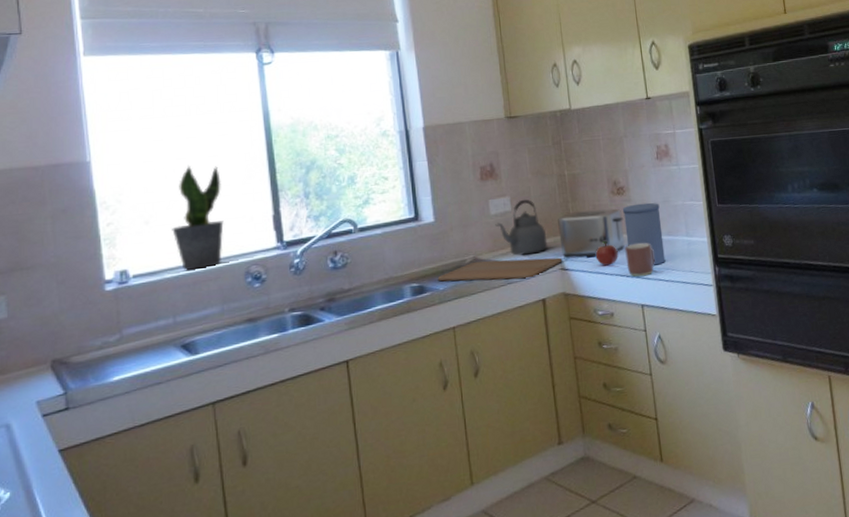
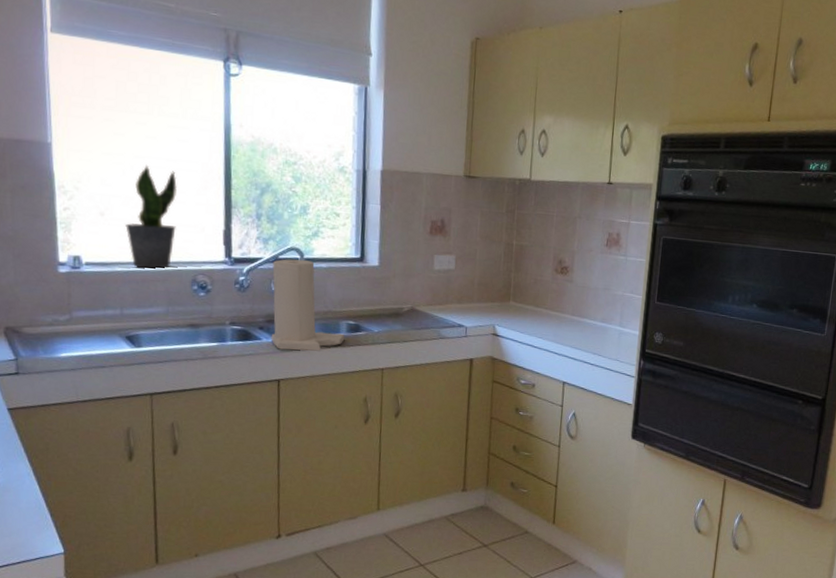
paper towel: none [326,229,411,328] -> present [271,259,345,351]
chopping board: present [437,257,563,282] -> none [373,311,496,337]
kettle: present [495,199,548,256] -> none [437,260,485,315]
toaster: present [558,208,625,259] -> none [496,281,562,329]
fruit: present [595,240,619,266] -> none [528,315,551,340]
canister: present [622,202,666,266] -> none [560,286,600,348]
mug: present [625,243,655,277] -> none [556,324,585,356]

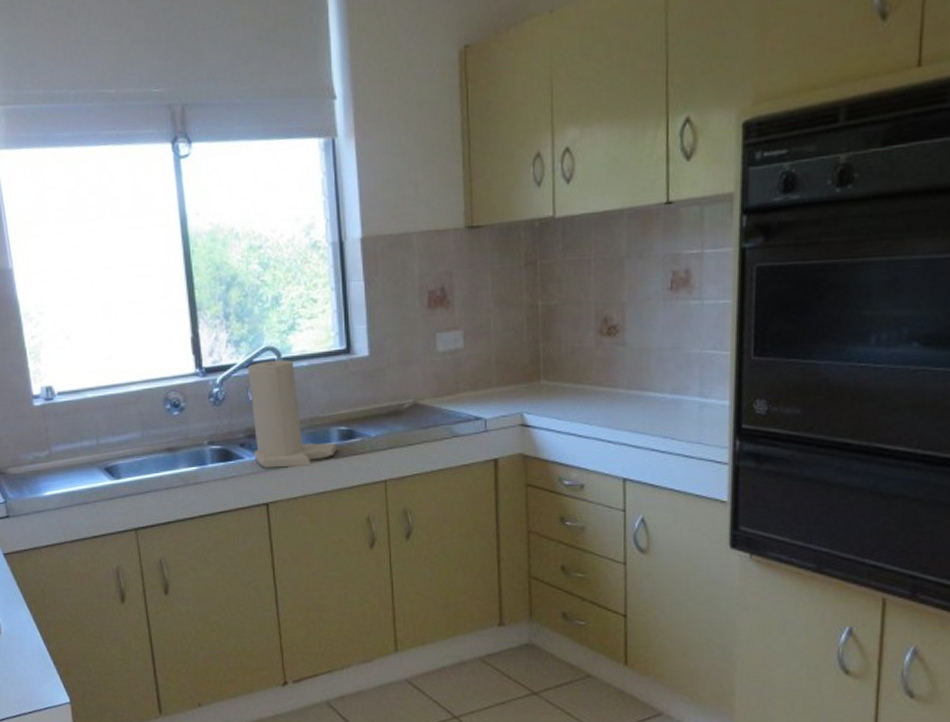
potted plant: present [125,164,177,270] -> none [92,276,142,392]

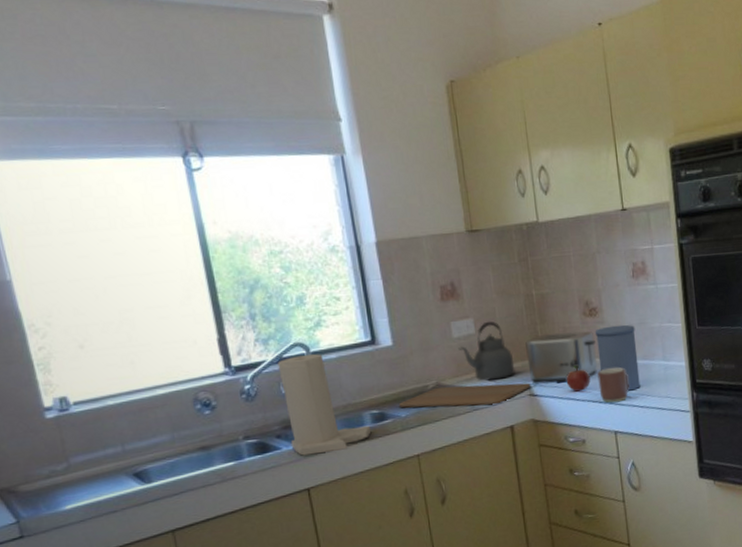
chopping board: none [369,406,524,433] -> present [398,383,531,408]
kettle: none [442,334,507,404] -> present [458,321,516,381]
toaster: none [523,352,611,414] -> present [525,331,597,385]
fruit: none [568,393,599,426] -> present [566,364,591,392]
mug: none [609,401,649,444] -> present [597,367,629,403]
canister: none [611,348,666,431] -> present [594,324,641,391]

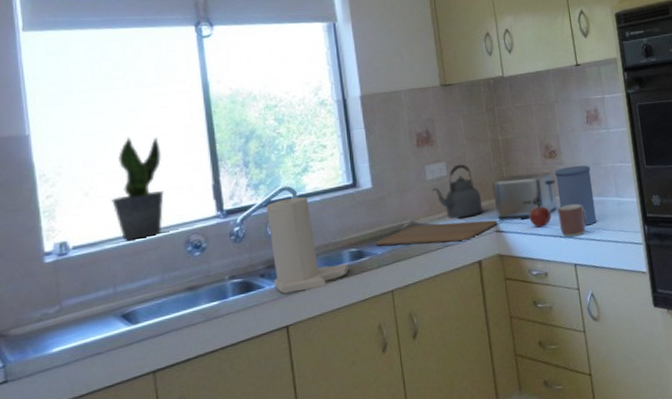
potted plant: none [109,284,167,397] -> present [112,136,164,241]

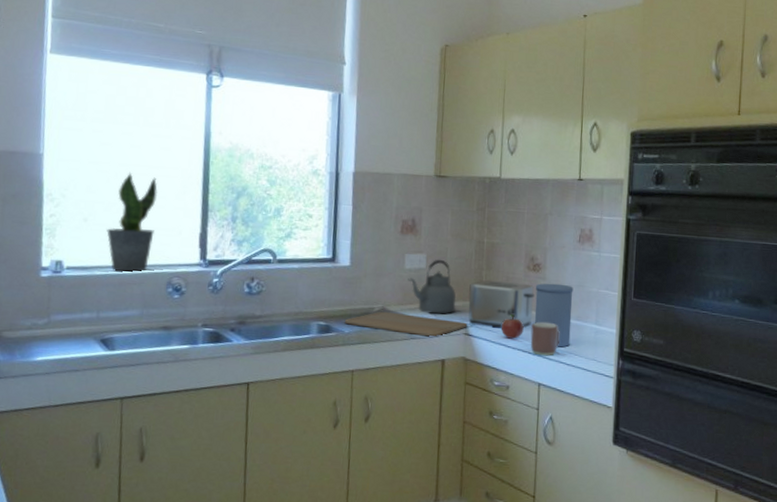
paper towel: present [266,197,350,294] -> none [241,260,316,353]

